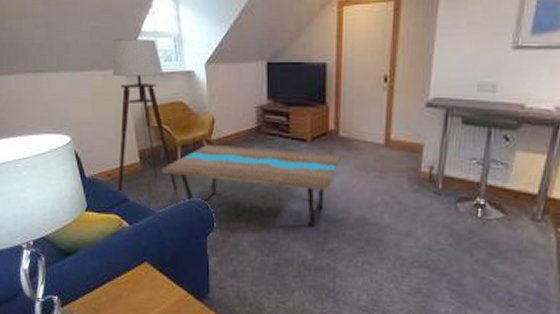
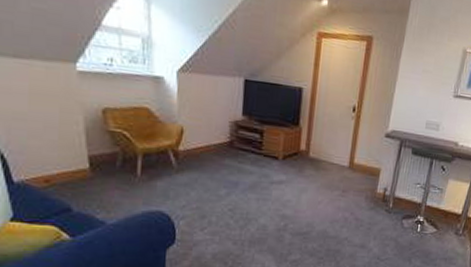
floor lamp: present [112,39,177,206] -> none [57,28,134,217]
coffee table: present [162,144,341,226] -> none [117,154,310,239]

